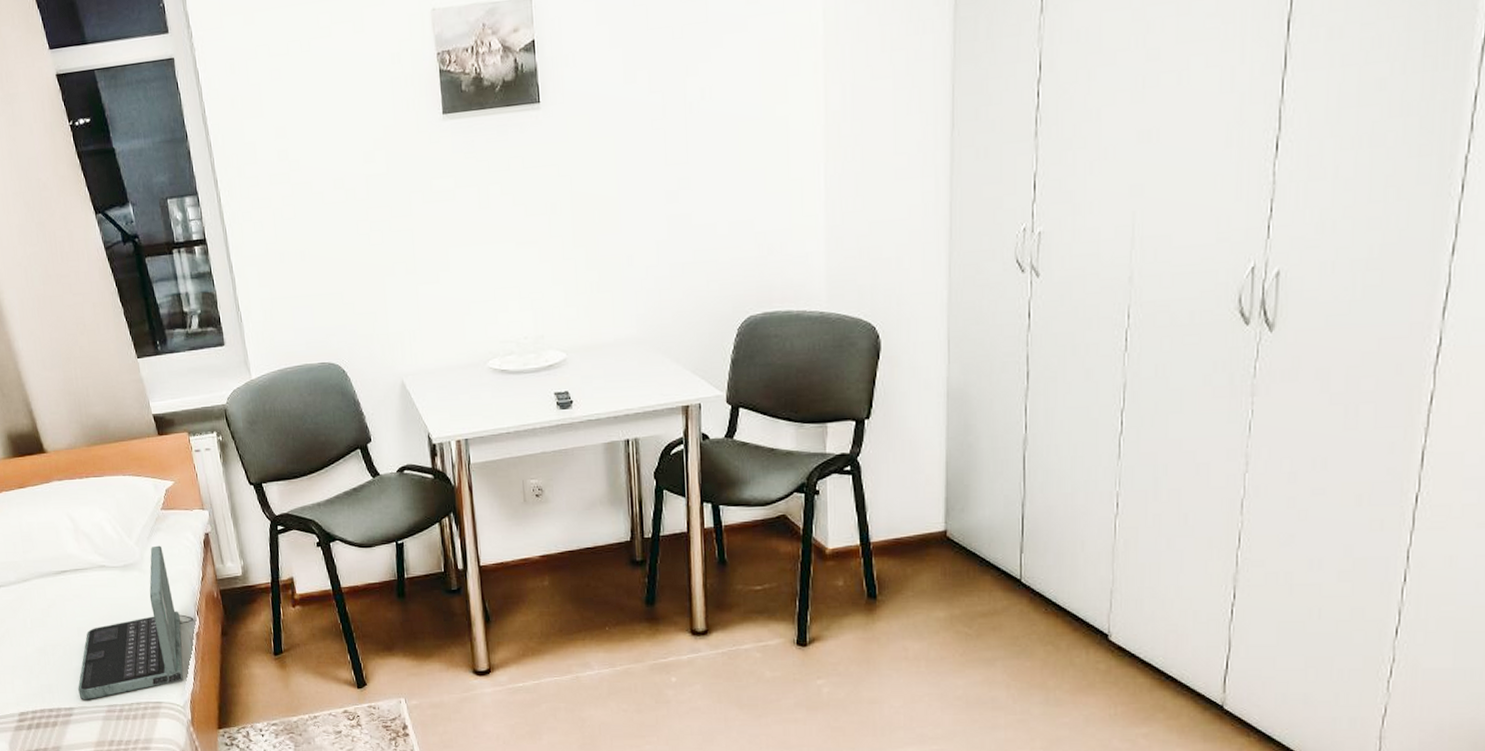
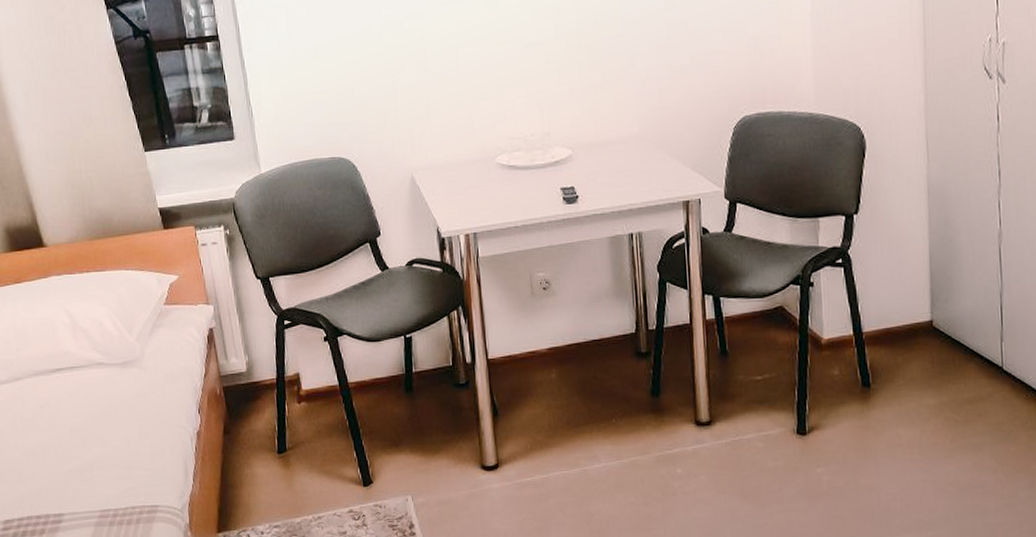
laptop: present [78,545,194,700] -> none [69,341,195,506]

